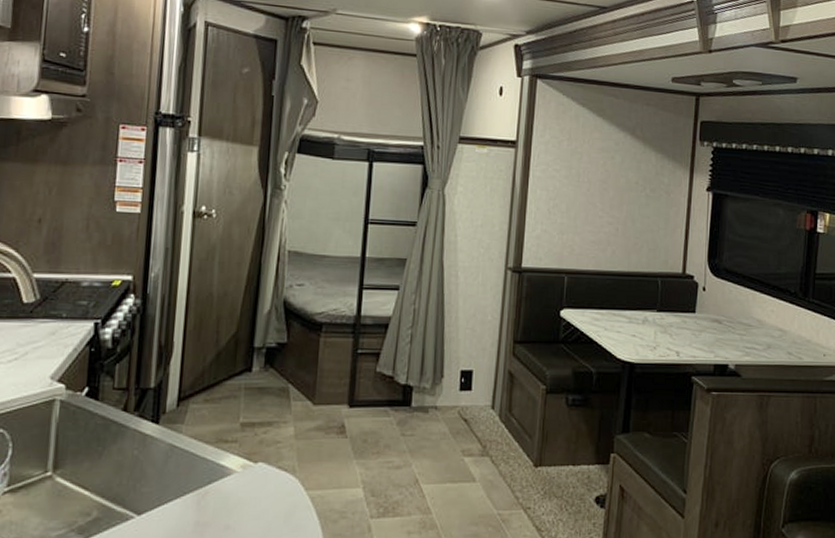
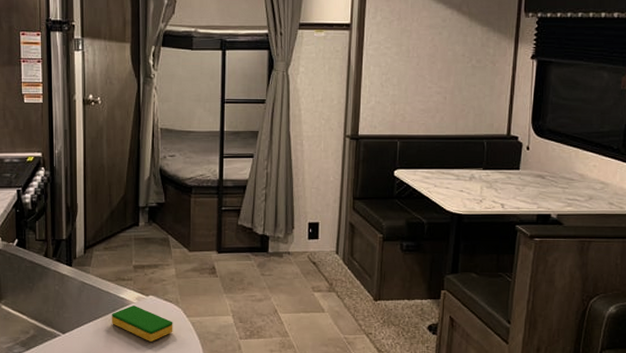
dish sponge: none [206,476,287,524] -> present [112,305,173,342]

